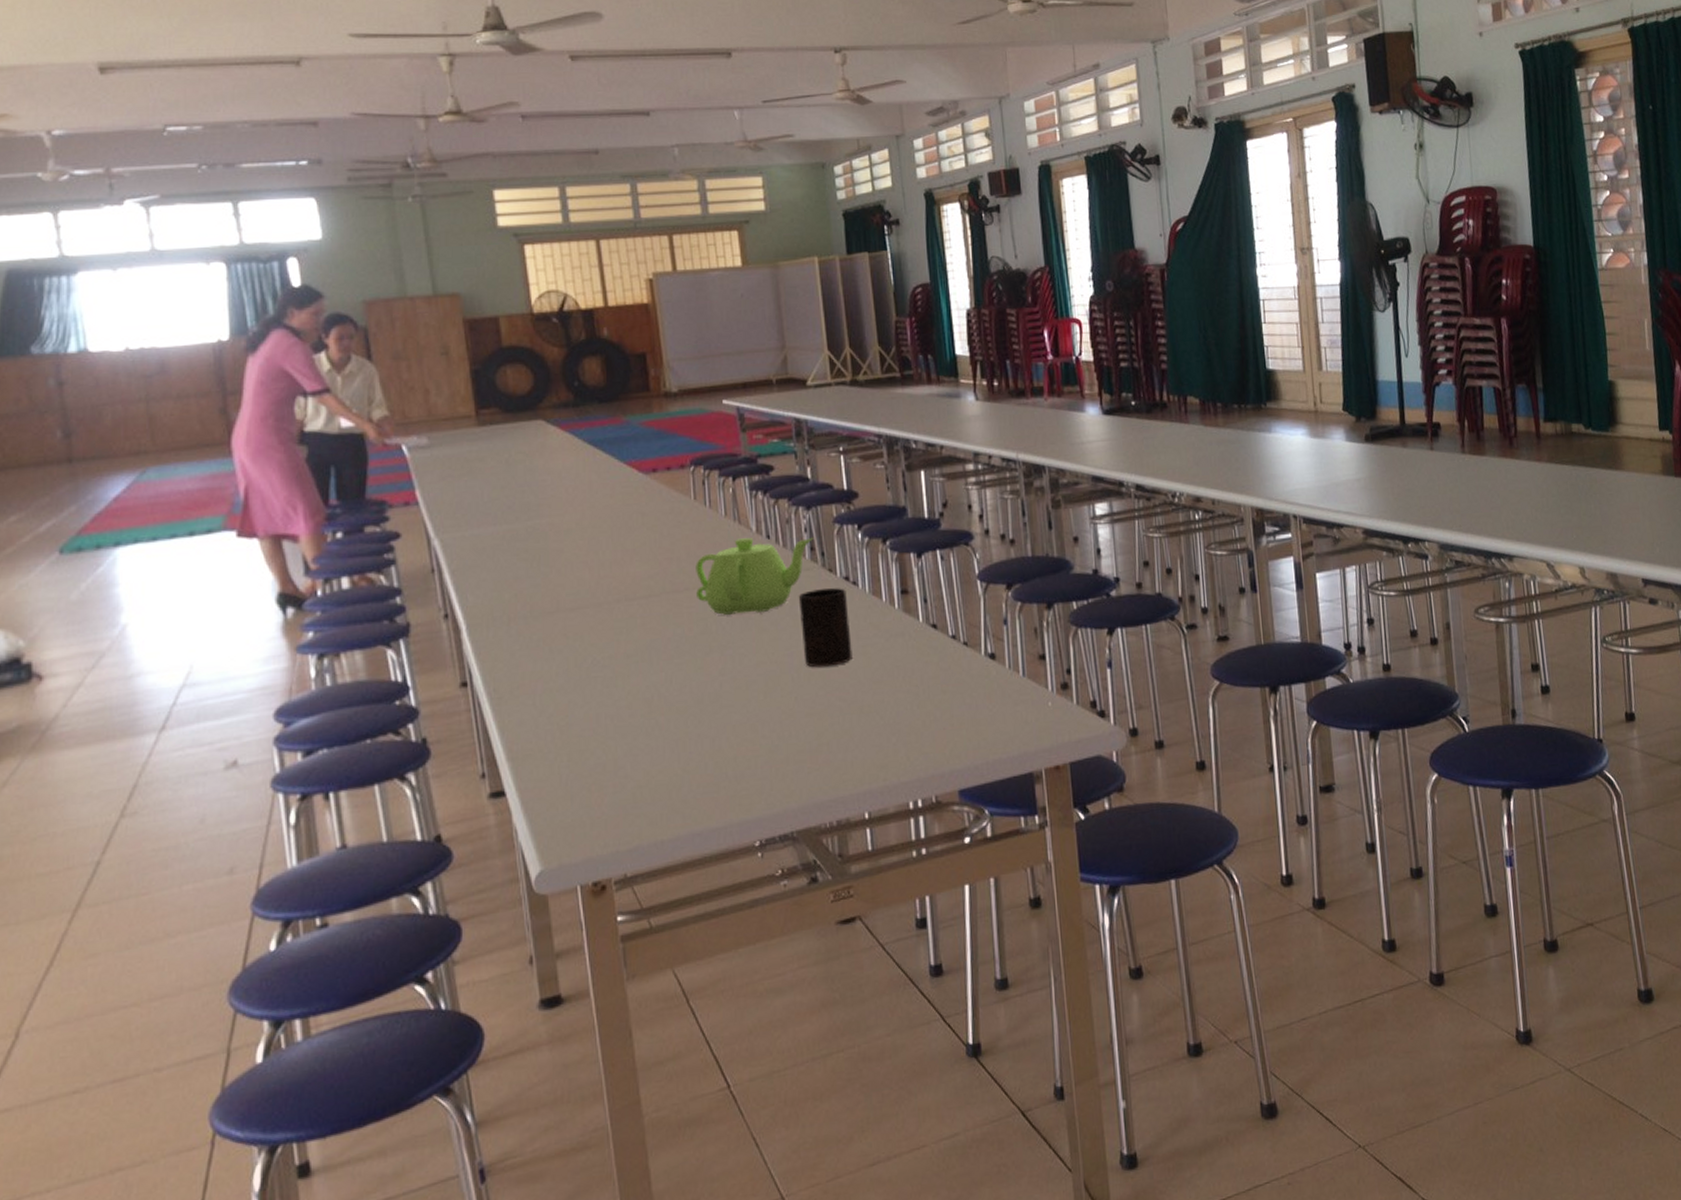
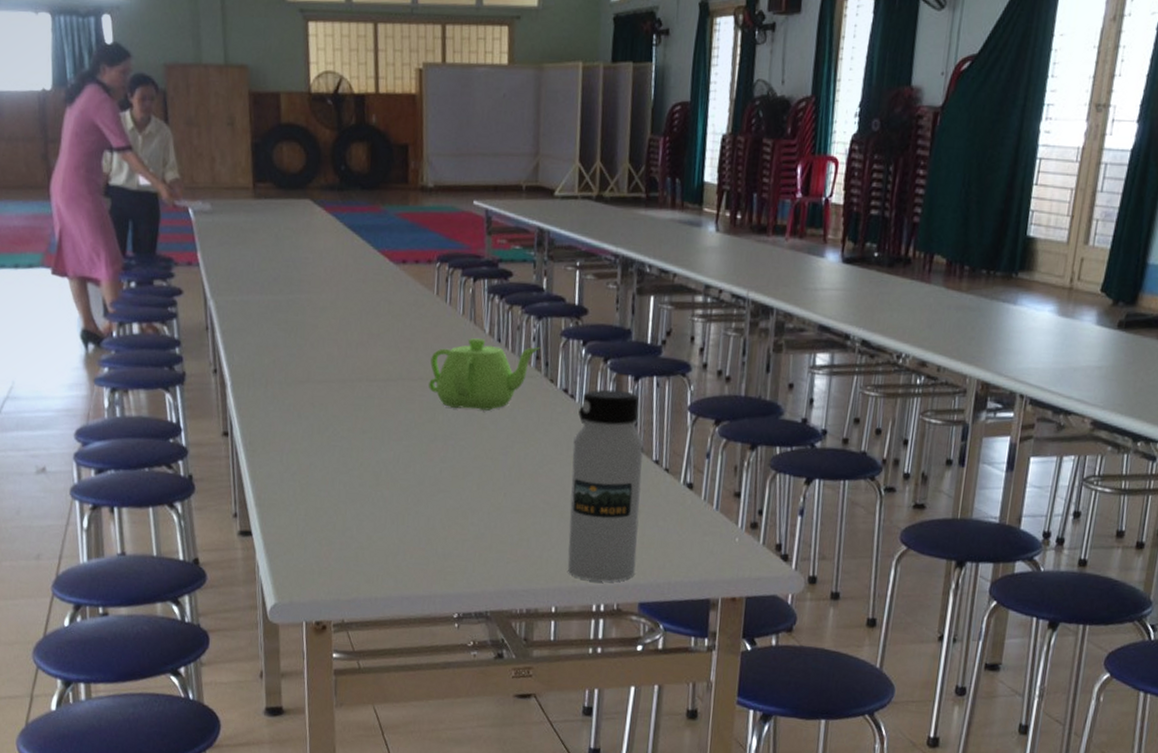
cup: present [798,588,853,668] -> none [517,397,564,471]
water bottle: none [862,569,949,776] -> present [567,389,644,582]

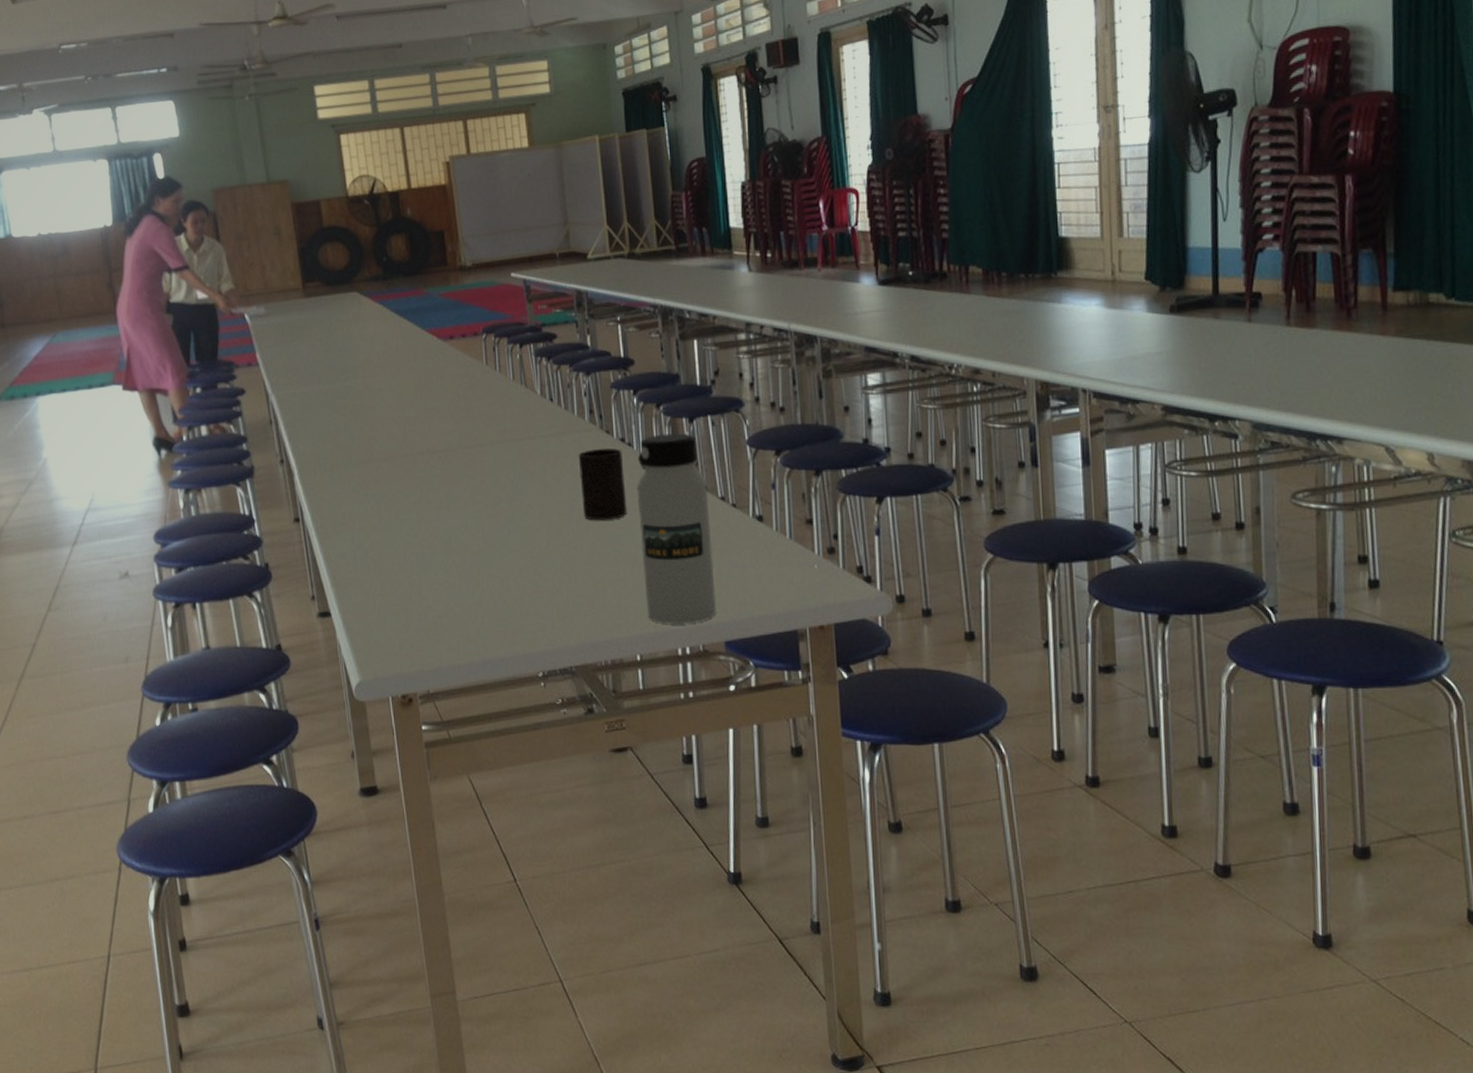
teapot: present [429,338,541,411] -> none [487,400,593,469]
cup: none [517,397,564,471] -> present [578,448,627,521]

